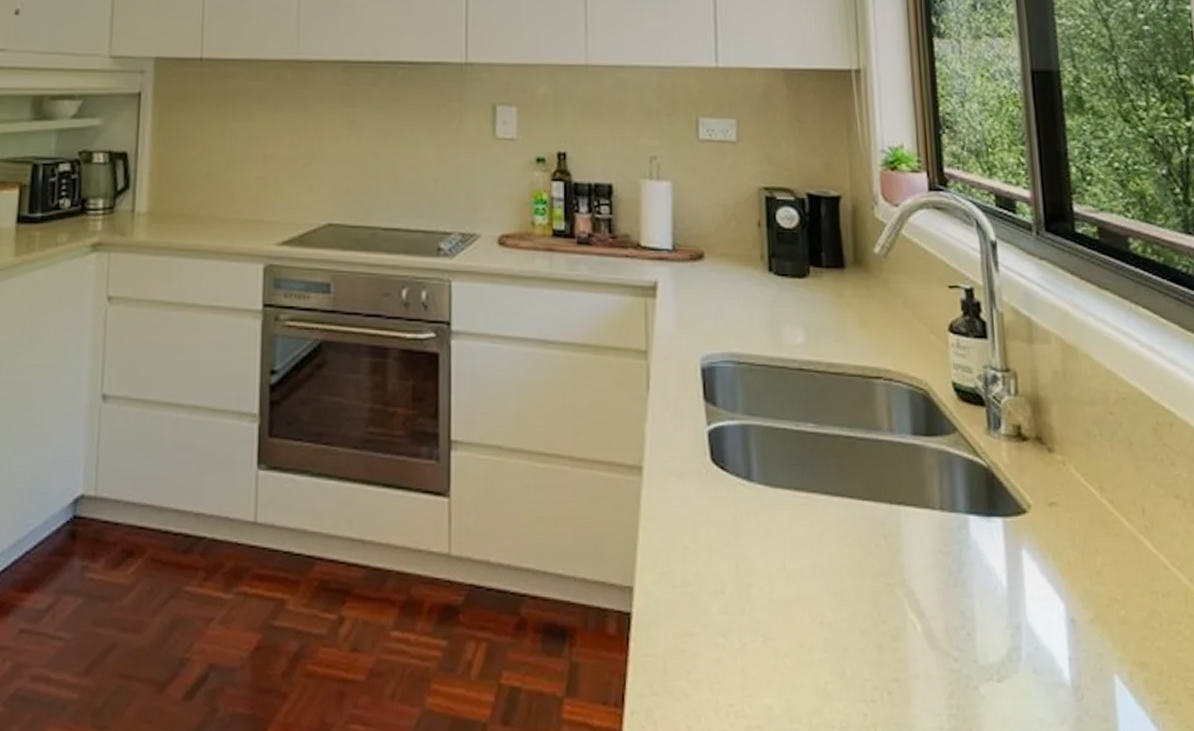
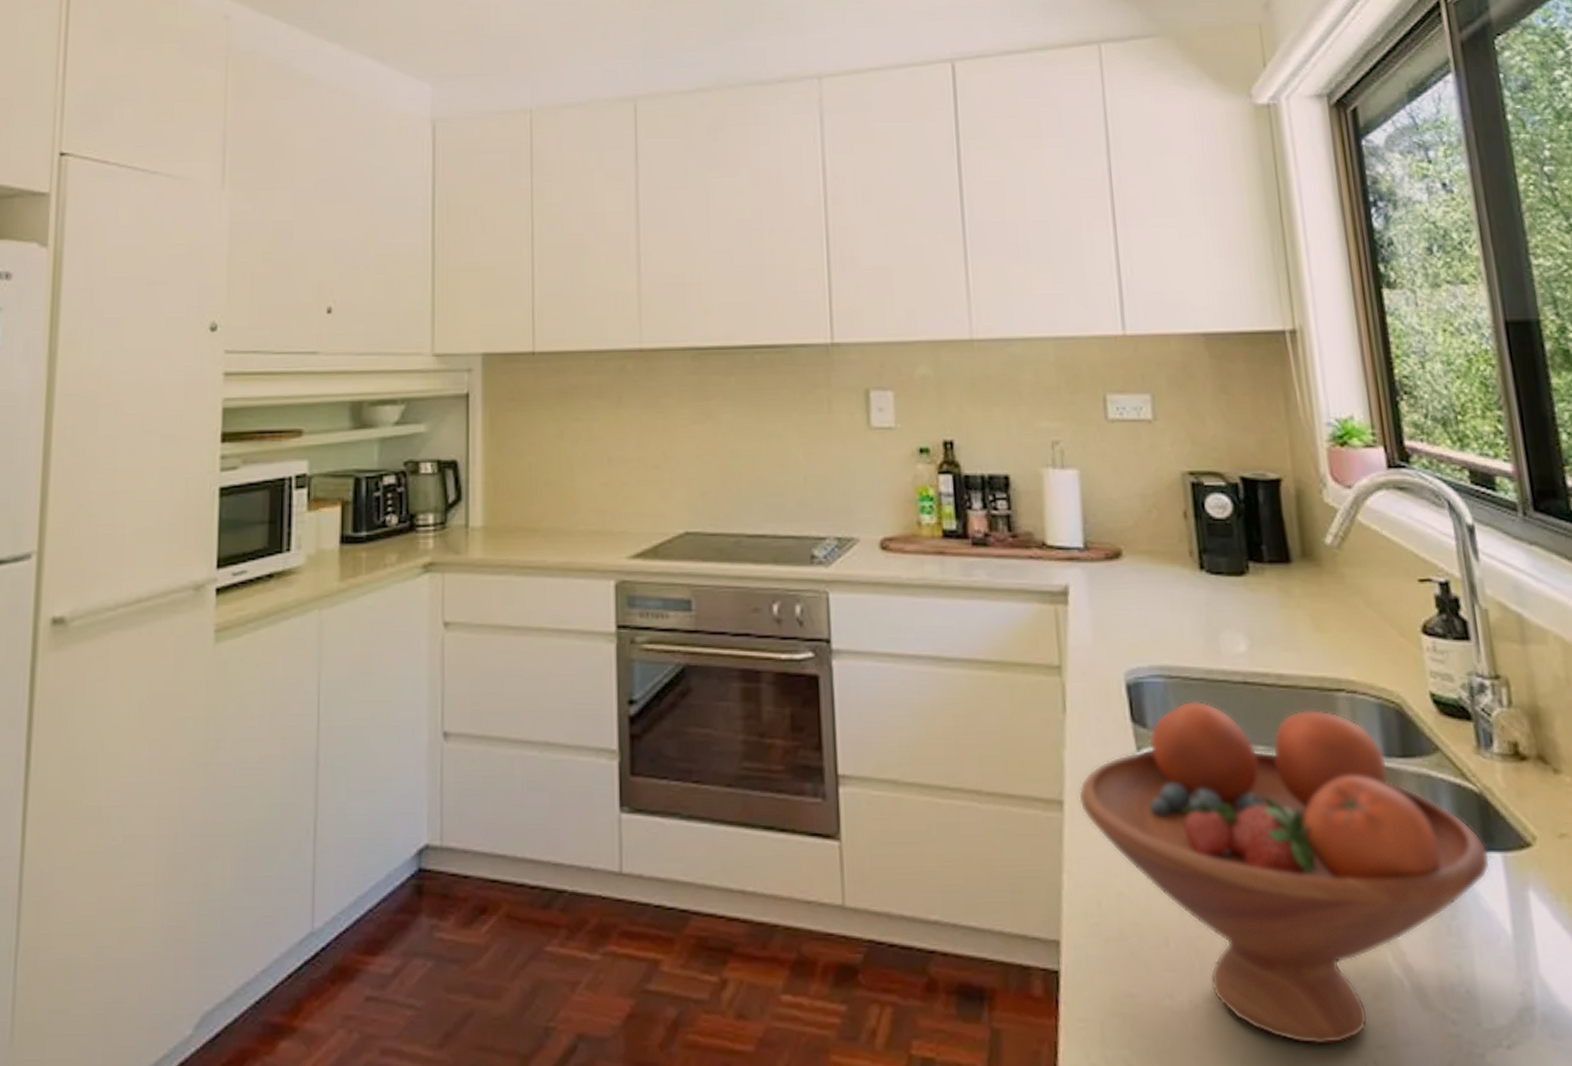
fruit bowl: none [656,383,992,678] -> present [1078,700,1489,1045]

